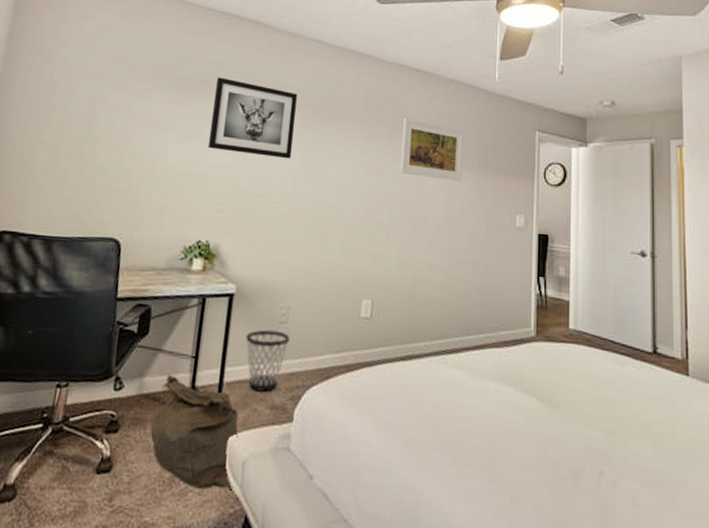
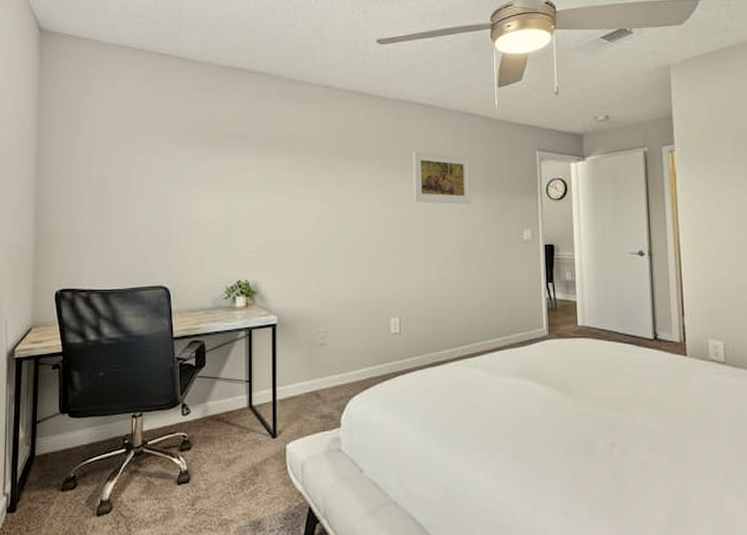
bag: present [150,374,239,491] -> none [218,398,296,489]
wall art: present [207,77,298,159] -> none [235,130,314,200]
wastebasket: present [246,329,290,392] -> none [291,352,330,404]

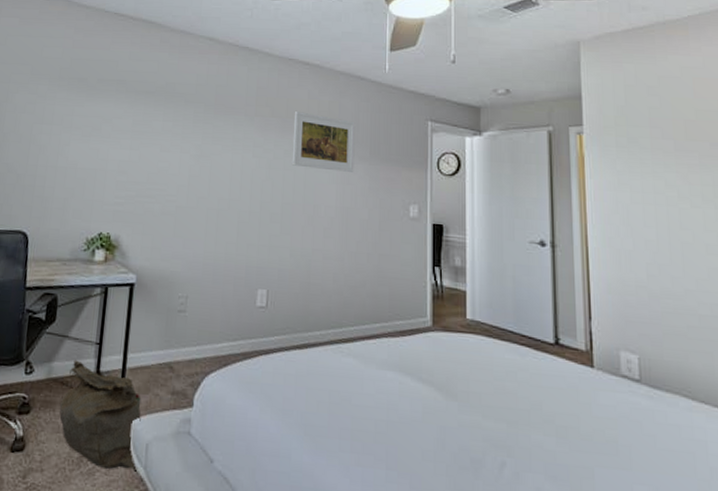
bag: none [218,398,296,489] -> present [59,360,142,472]

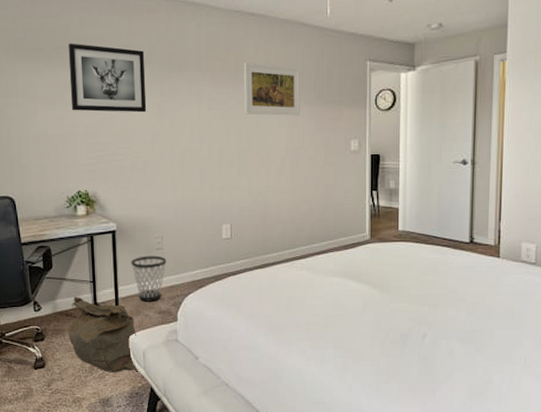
wall art: none [106,76,191,154] -> present [68,43,147,113]
wastebasket: none [146,318,189,378] -> present [131,255,167,302]

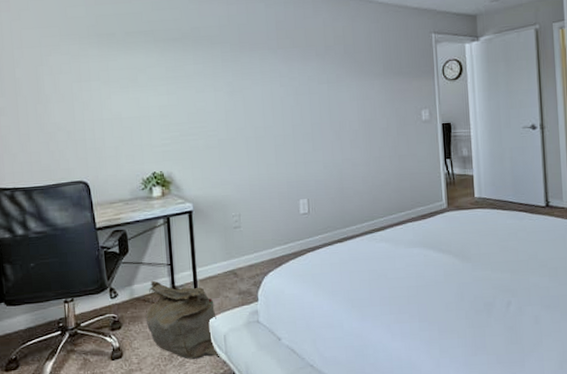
wall art: present [68,43,147,113] -> none [140,27,220,93]
wastebasket: present [131,255,167,302] -> none [208,234,245,283]
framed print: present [243,63,301,116] -> none [312,39,371,90]

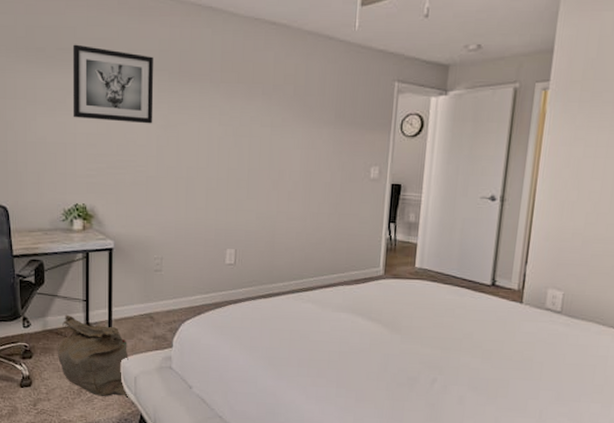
wall art: none [140,27,220,93] -> present [72,44,154,124]

